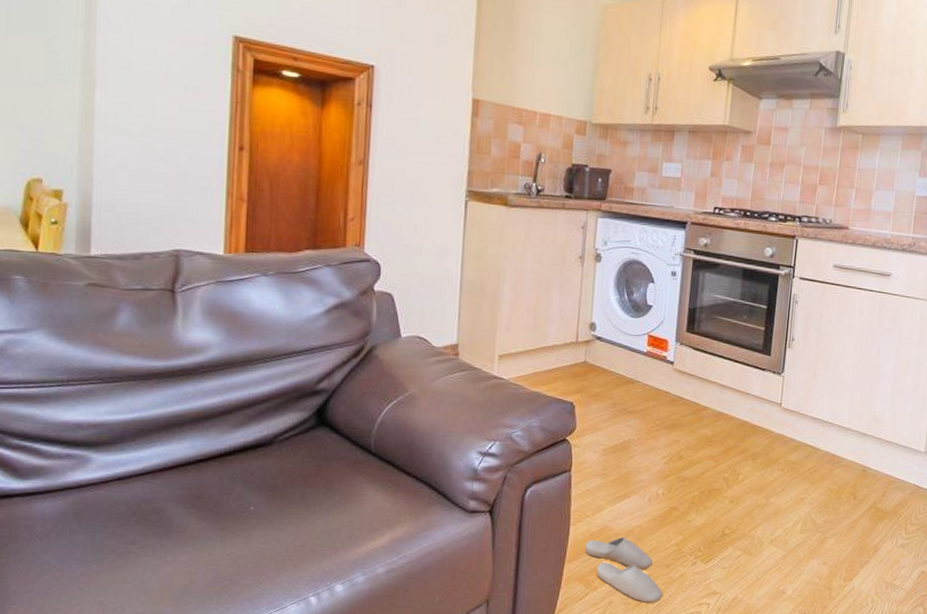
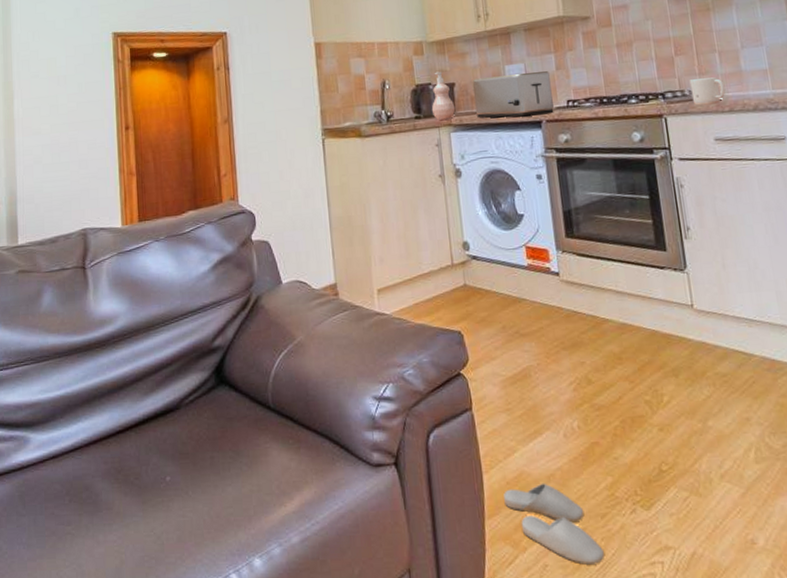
soap bottle: none [583,155,608,205] -> present [431,71,456,121]
toaster: none [626,170,705,217] -> present [472,71,554,118]
mug: none [823,209,854,235] -> present [689,77,726,106]

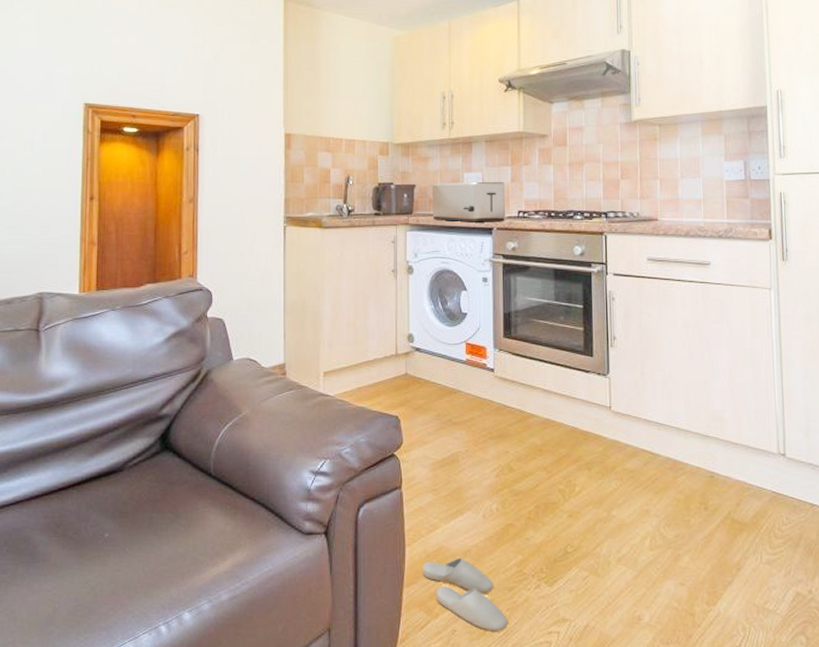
soap bottle: present [431,71,456,121] -> none [391,172,414,219]
mug: present [689,77,726,106] -> none [631,202,662,227]

